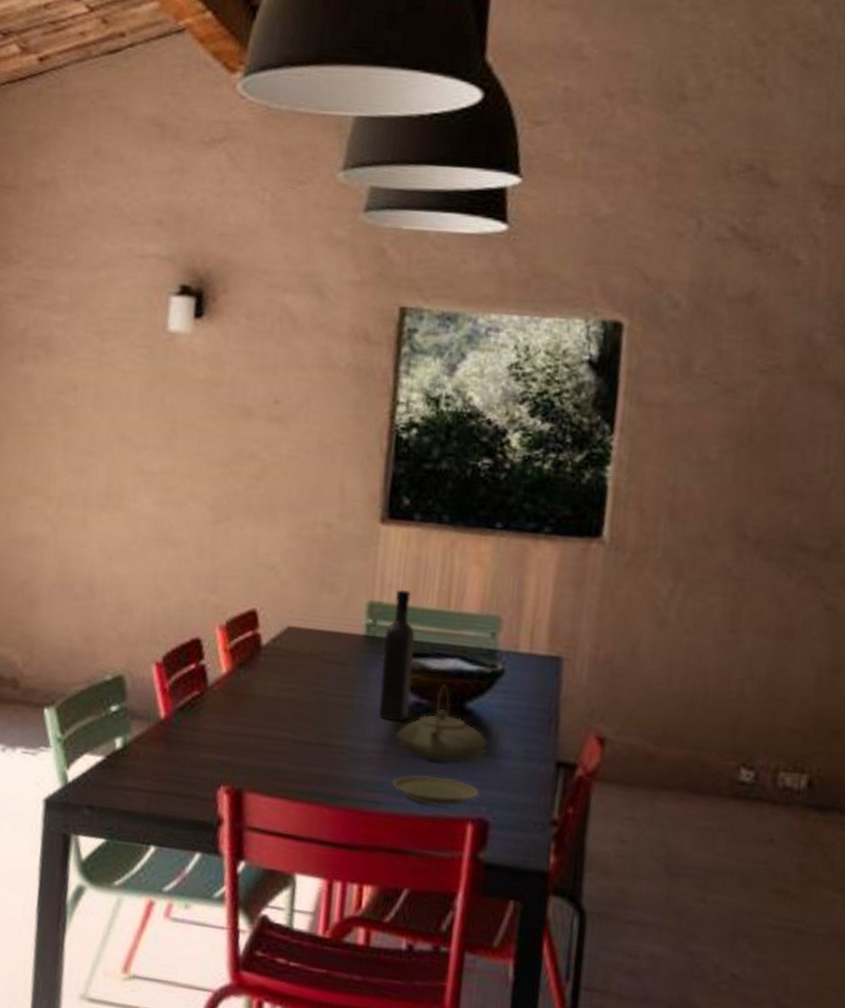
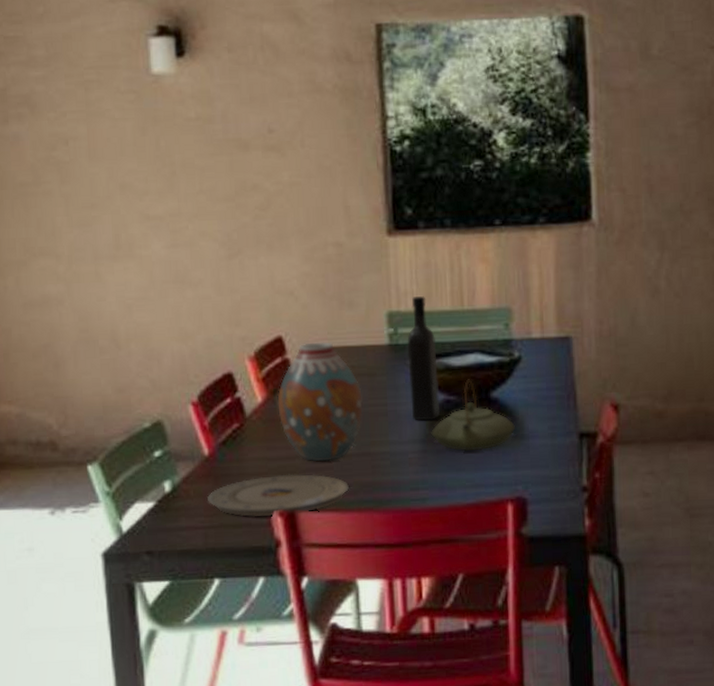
plate: none [156,749,302,794] -> present [208,474,349,517]
vase: none [240,620,330,746] -> present [277,342,363,462]
plate: present [392,775,478,807] -> none [434,465,513,492]

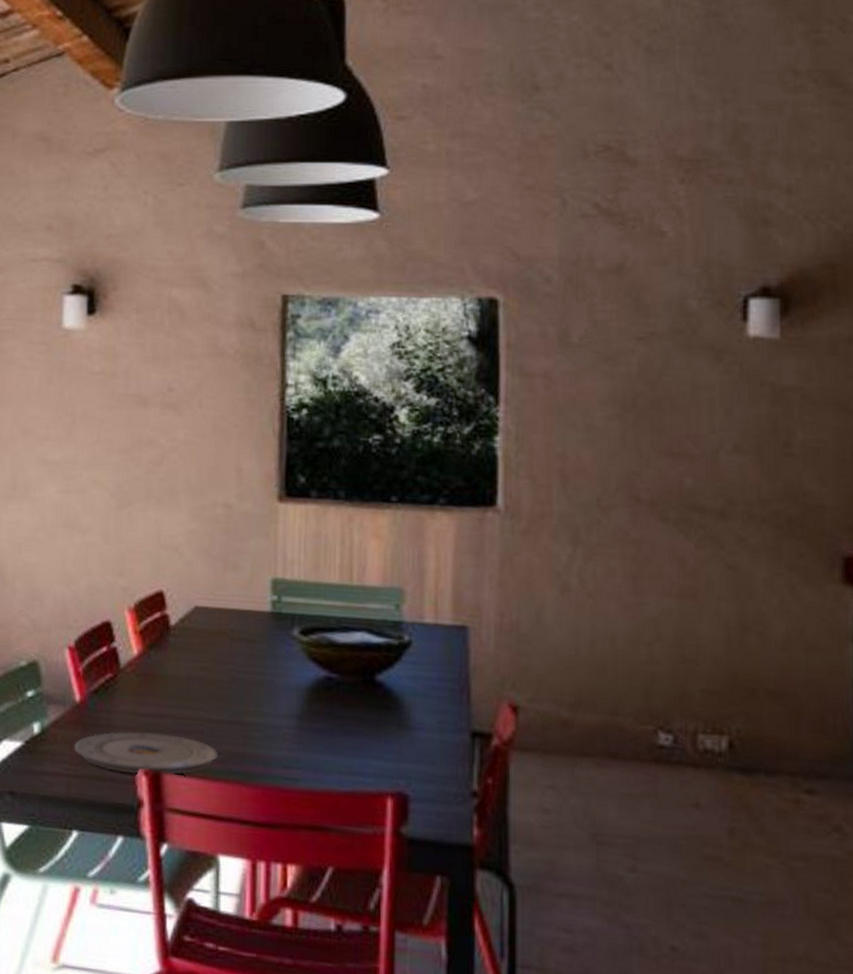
vase: present [277,342,363,462] -> none [152,600,240,725]
wine bottle: present [407,296,441,421] -> none [289,566,321,697]
teapot: present [431,379,515,452] -> none [309,658,400,736]

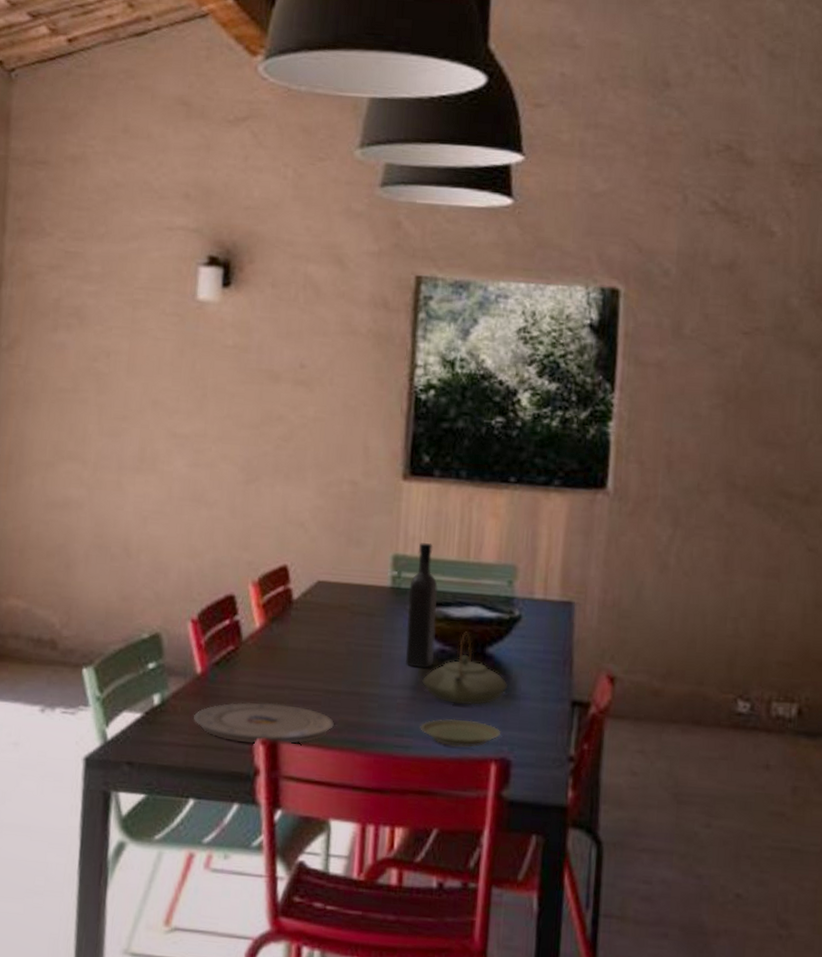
wine bottle: none [289,566,321,697] -> present [405,543,438,668]
teapot: none [309,658,400,736] -> present [422,631,507,706]
plate: none [309,750,395,781] -> present [420,719,500,748]

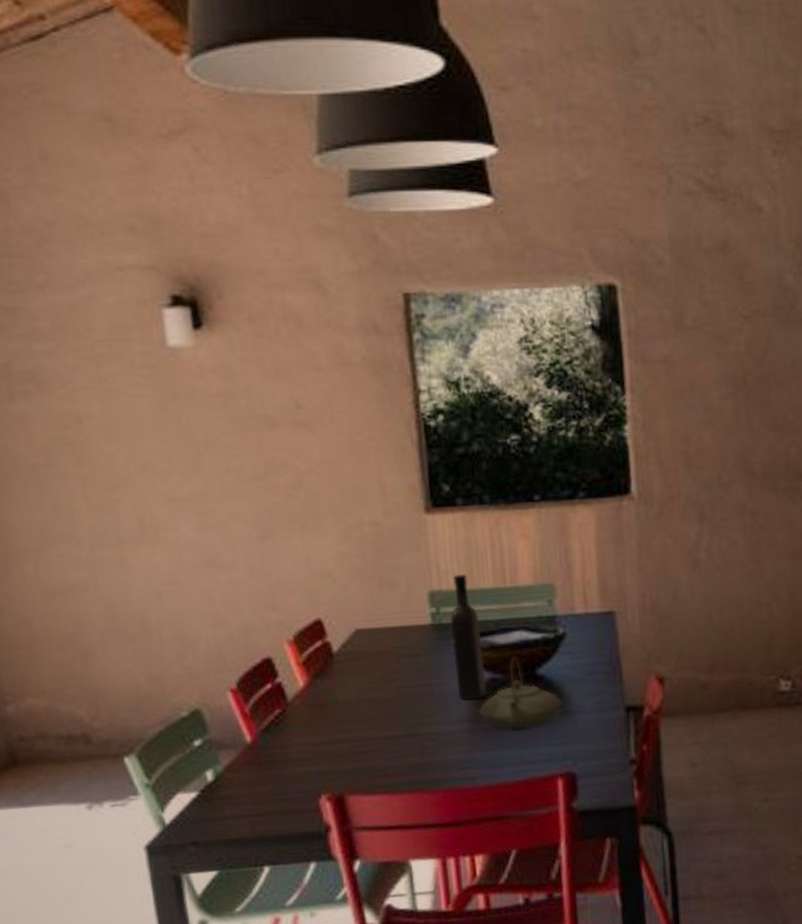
plate: present [194,702,334,744] -> none [252,757,398,803]
plate: present [420,719,500,748] -> none [483,741,562,770]

